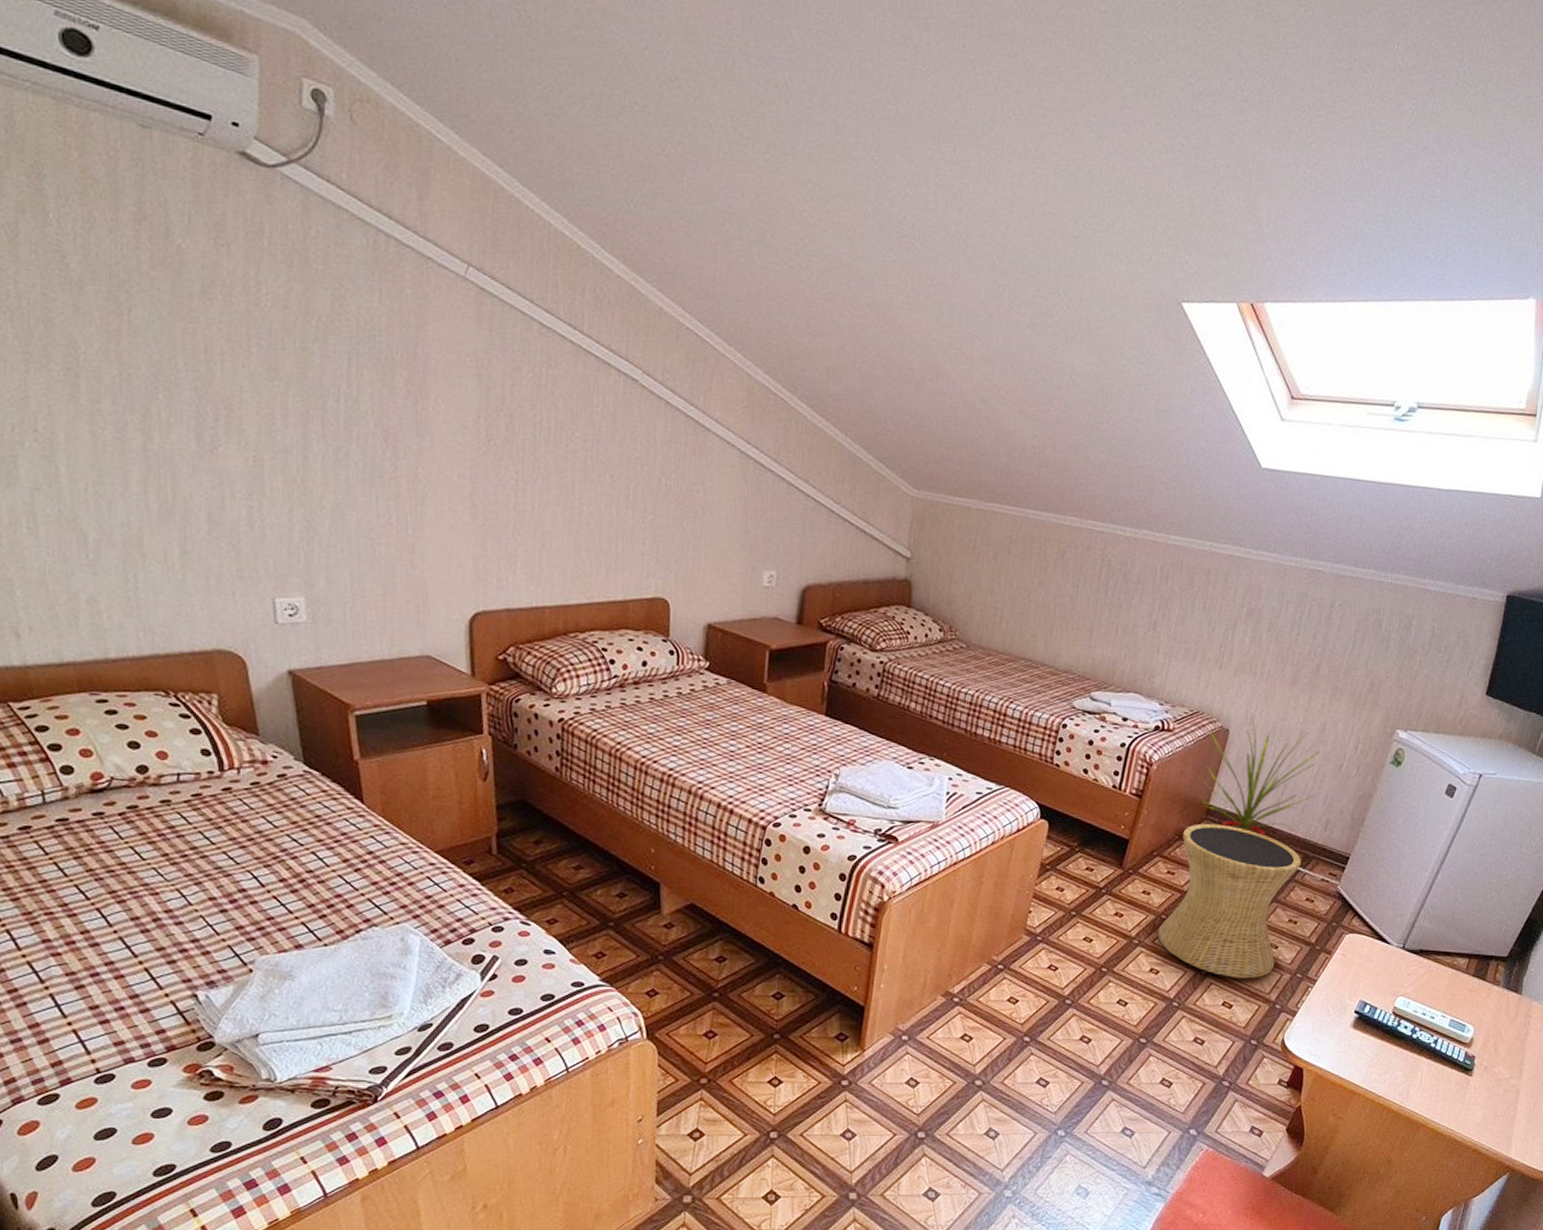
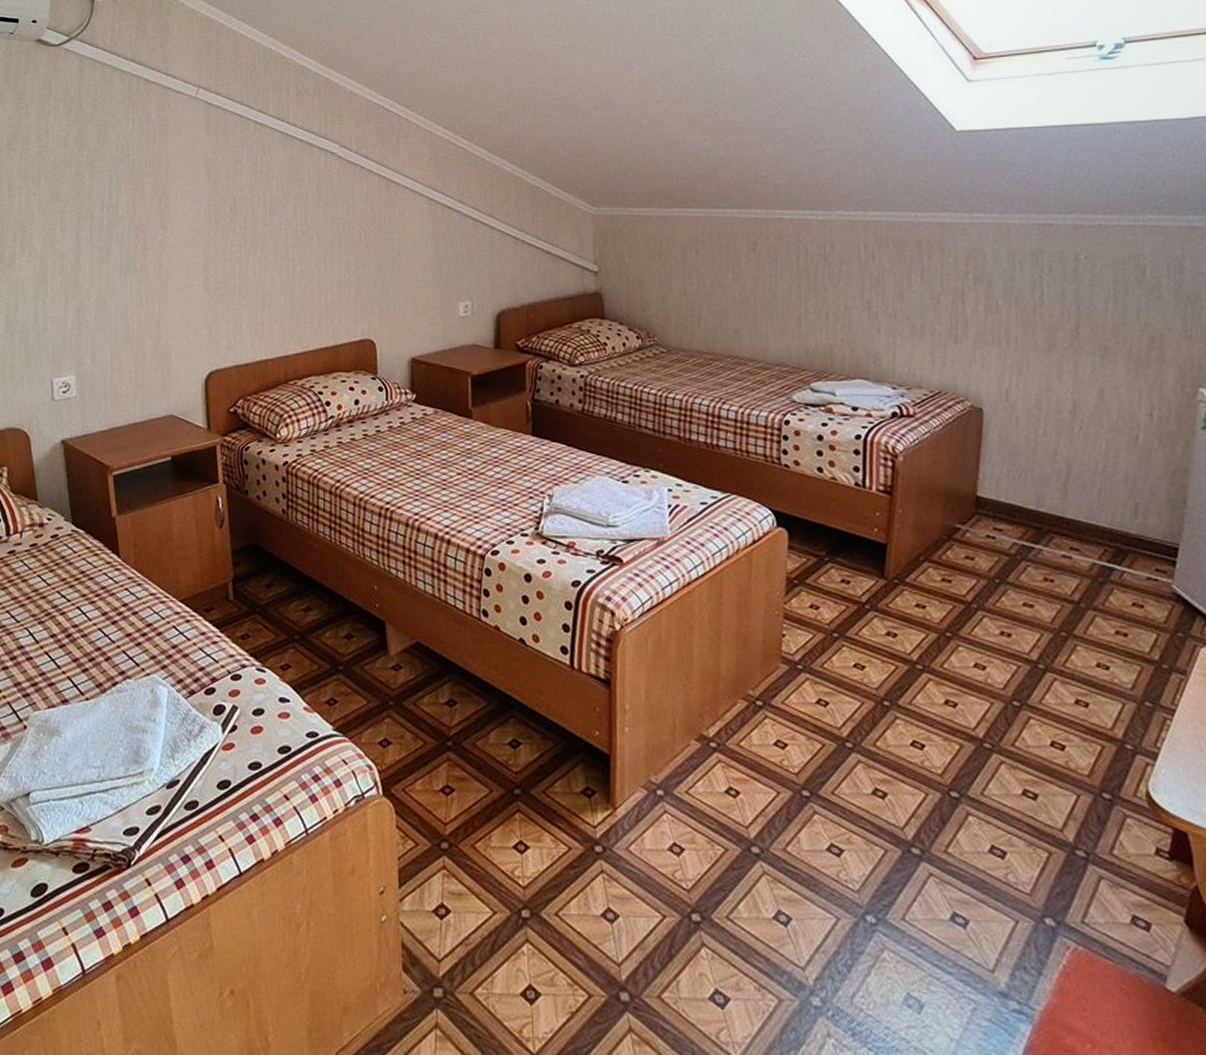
side table: present [1158,823,1301,979] -> none [945,518,1114,710]
house plant: present [1199,720,1323,836] -> none [956,395,1111,528]

